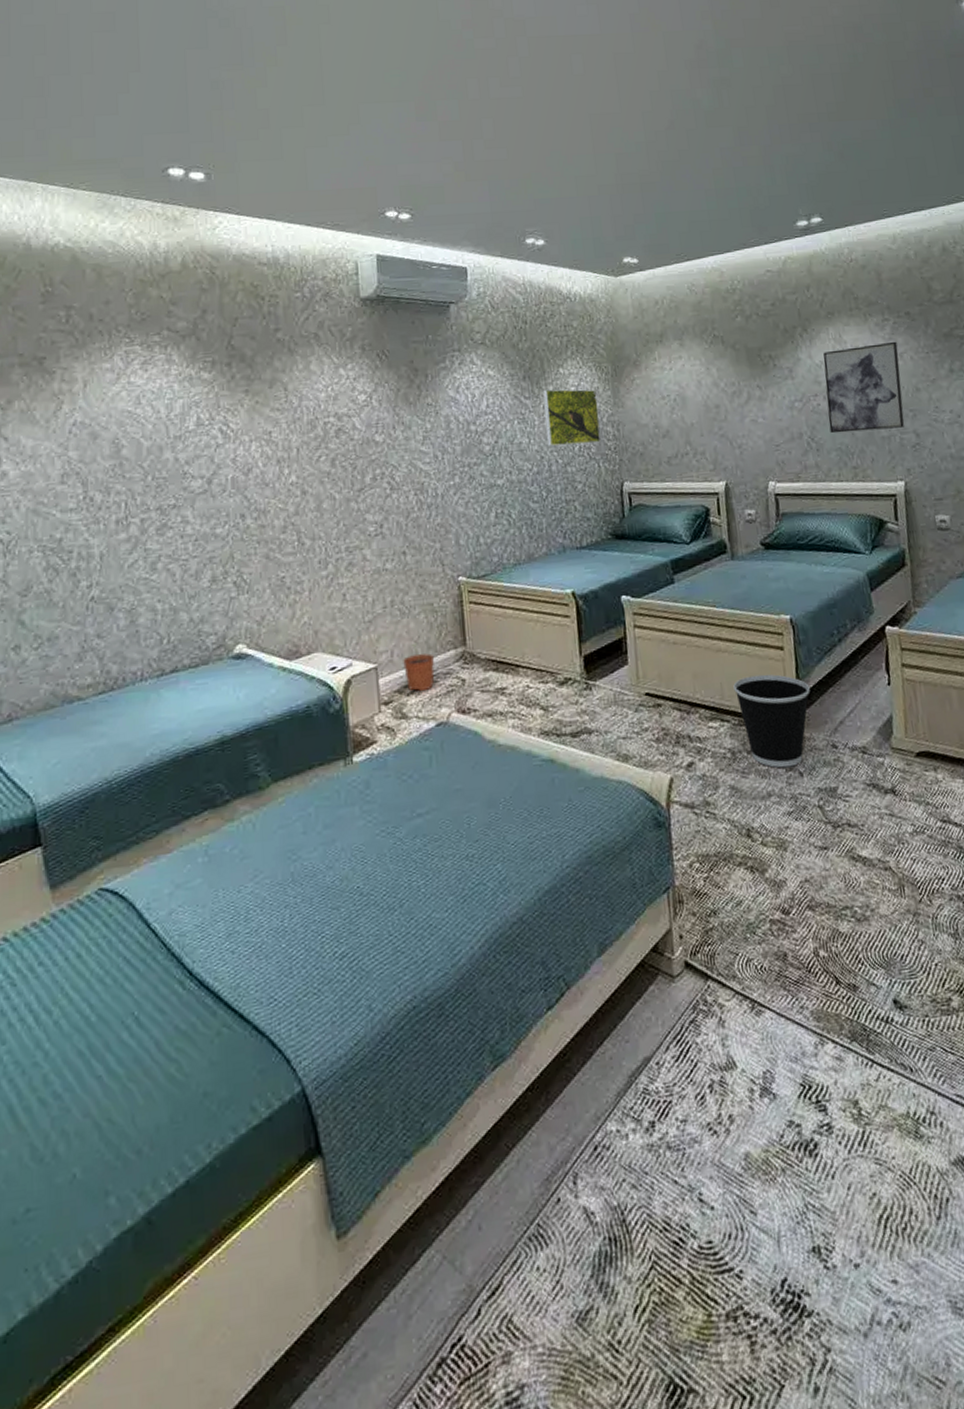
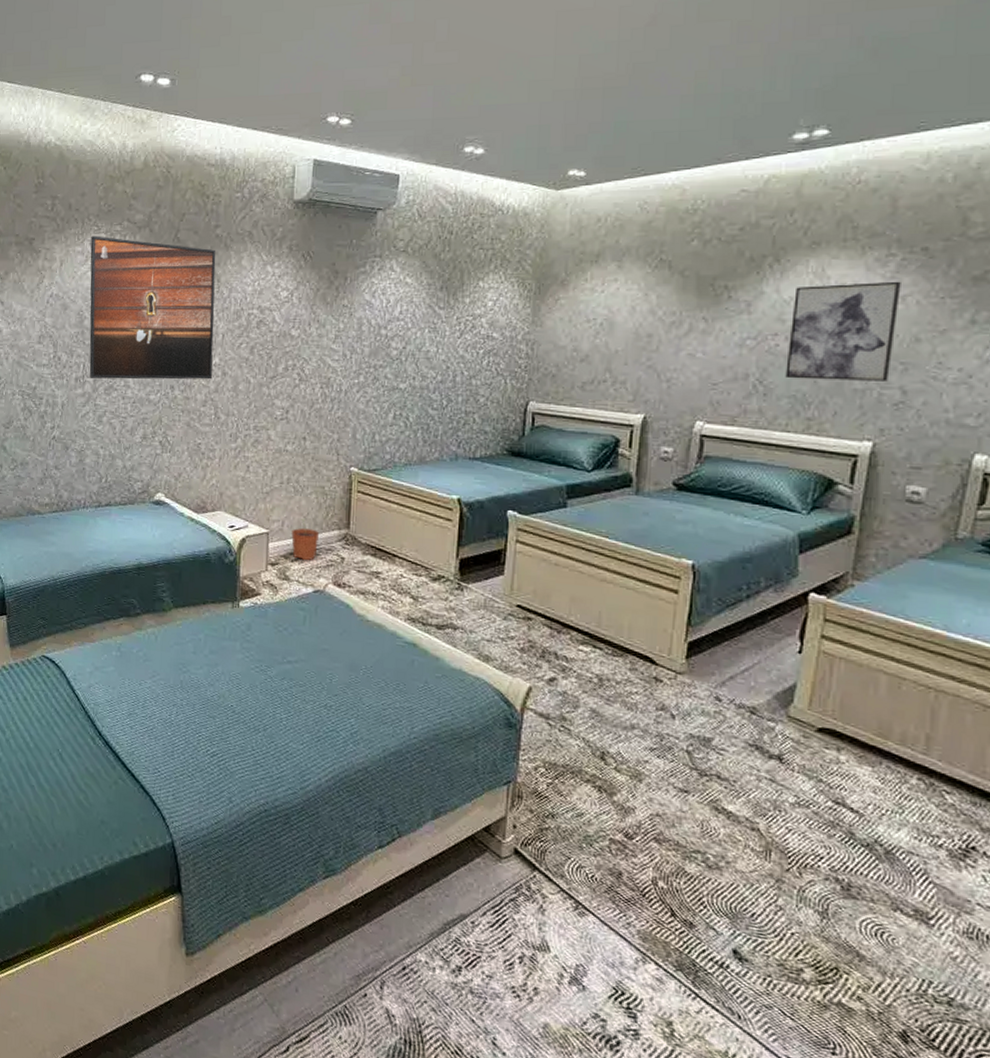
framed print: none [122,349,291,518] -> present [89,235,216,380]
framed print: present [542,389,601,446] -> none [454,301,515,360]
wastebasket: present [733,674,811,768] -> none [613,611,701,708]

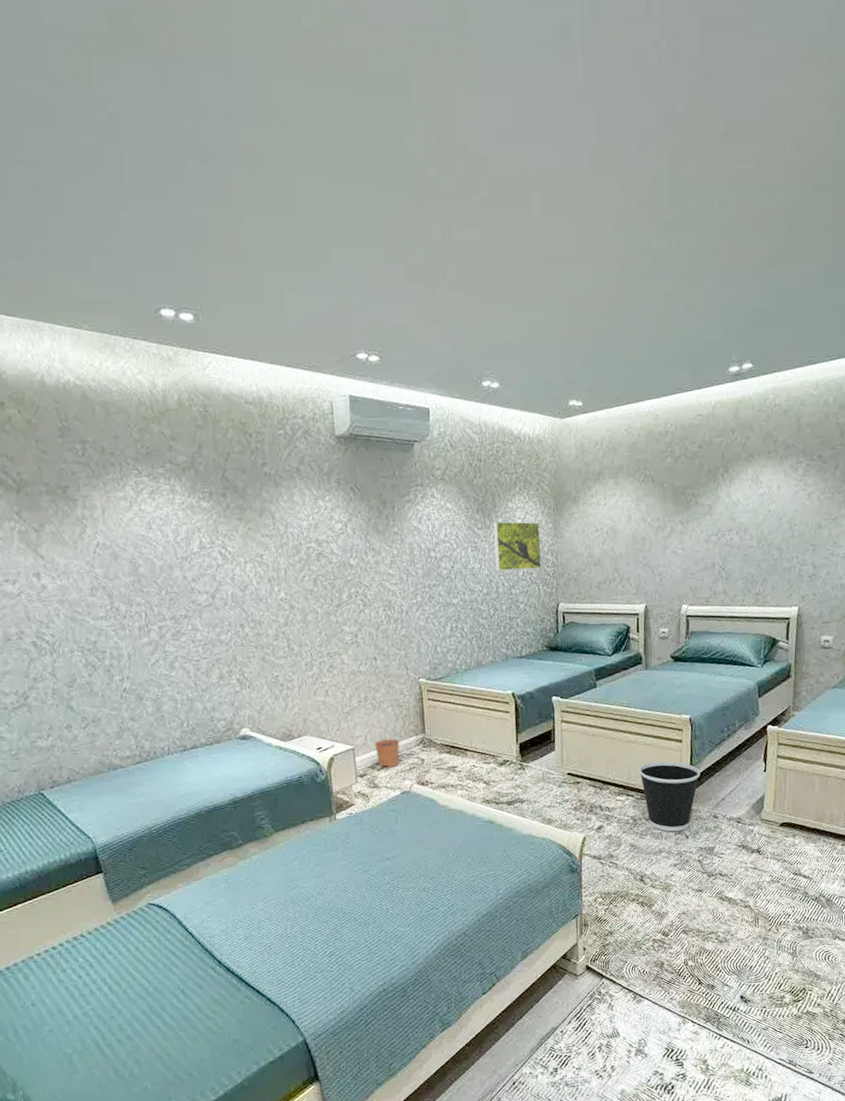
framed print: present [89,235,216,380] -> none [132,480,281,626]
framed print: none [454,301,515,360] -> present [493,521,542,571]
wastebasket: none [613,611,701,708] -> present [639,761,701,832]
wall art: present [785,281,901,382] -> none [739,482,807,564]

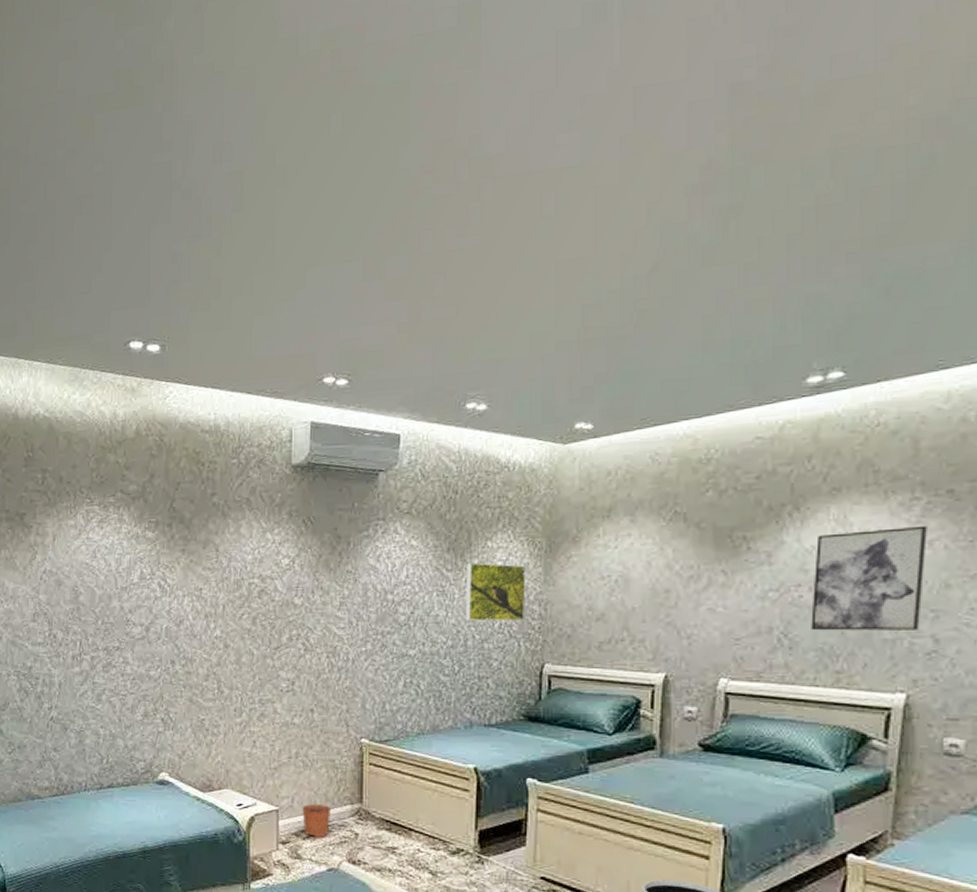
wall art: none [739,482,807,564] -> present [811,525,927,631]

